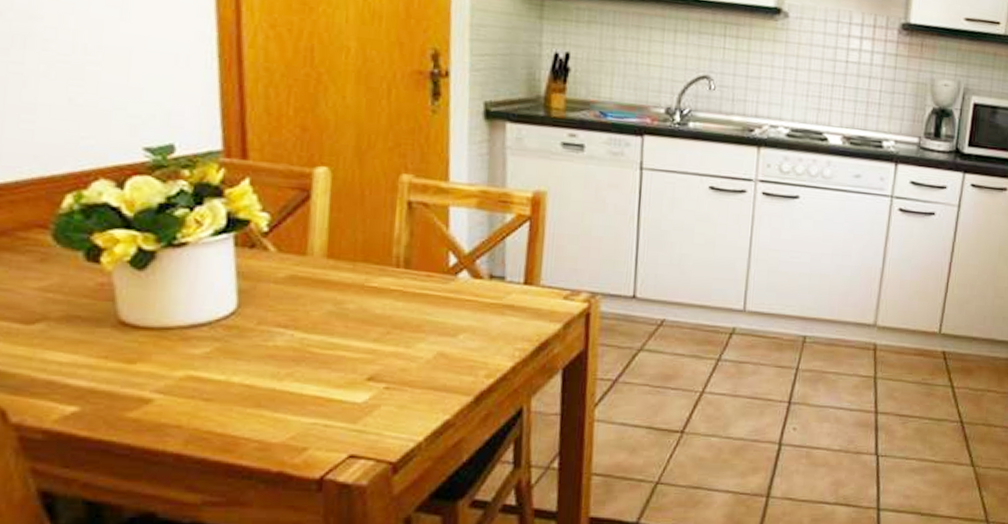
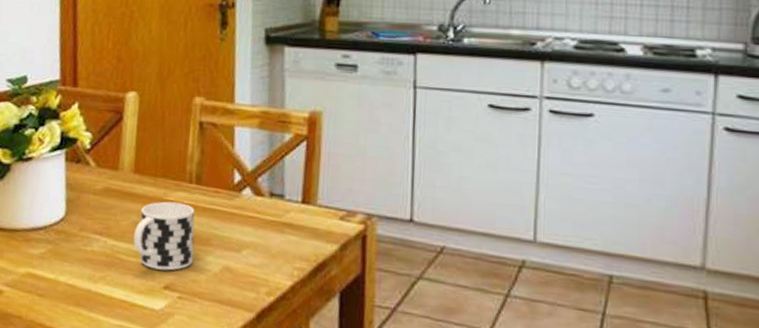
cup: none [328,288,404,361] -> present [133,201,195,271]

